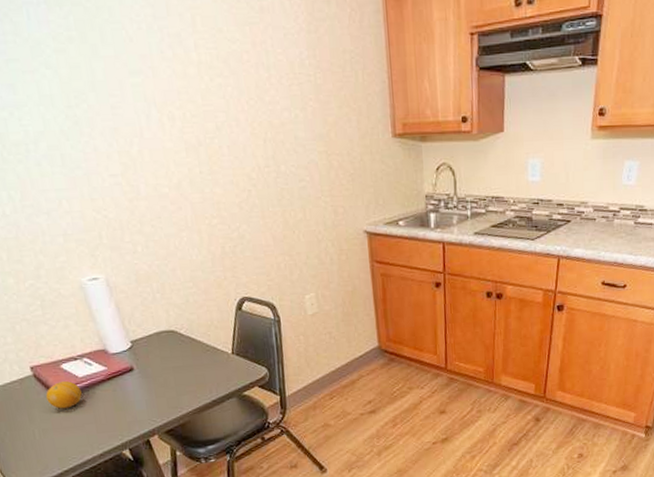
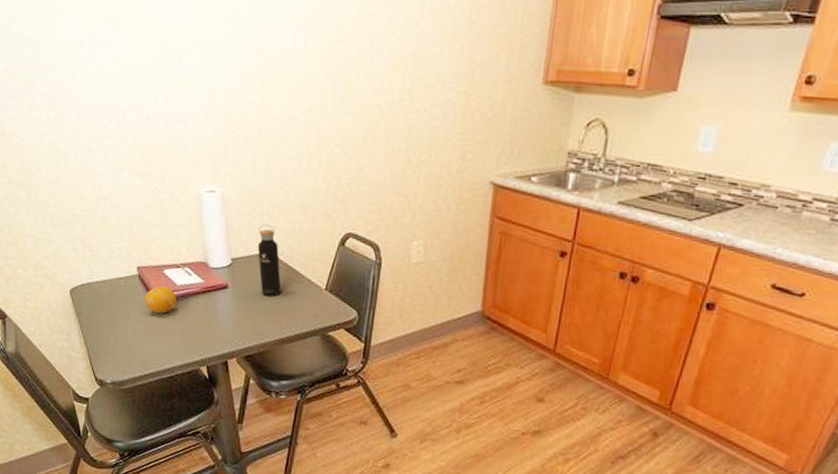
water bottle: none [152,302,189,370] -> present [257,224,282,296]

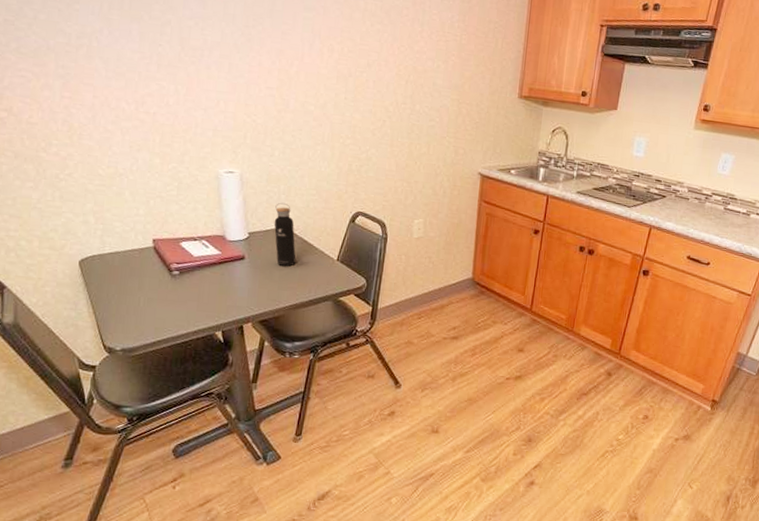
fruit: present [145,286,176,314] -> none [159,257,193,283]

